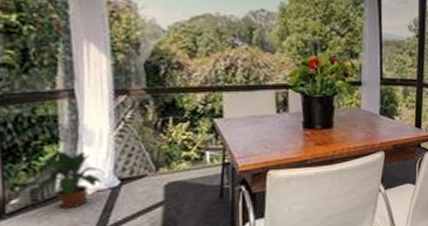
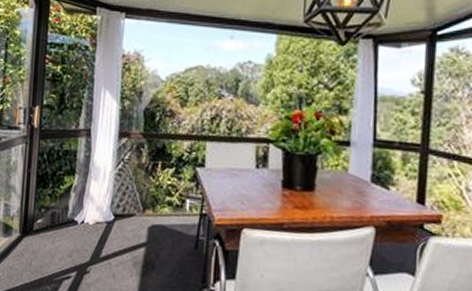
potted plant: present [32,150,106,210] -> none [53,181,105,235]

